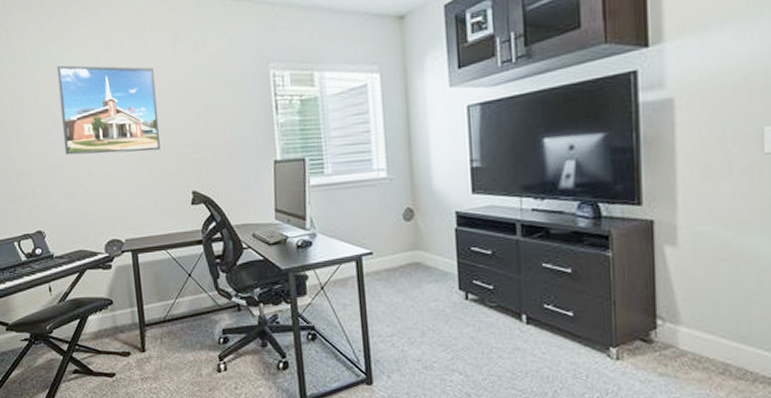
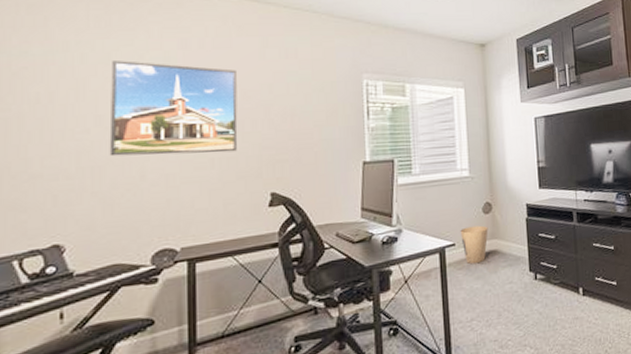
trash can: none [378,234,410,276] -> present [460,225,489,264]

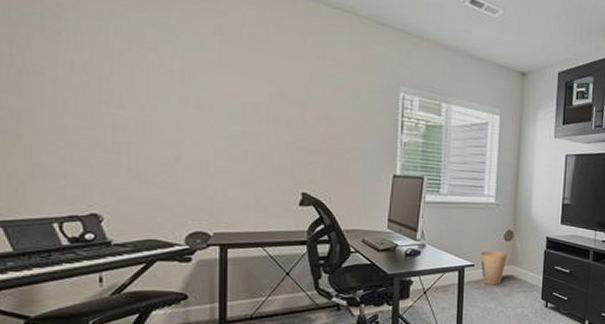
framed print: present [109,60,238,157] -> none [144,38,273,148]

